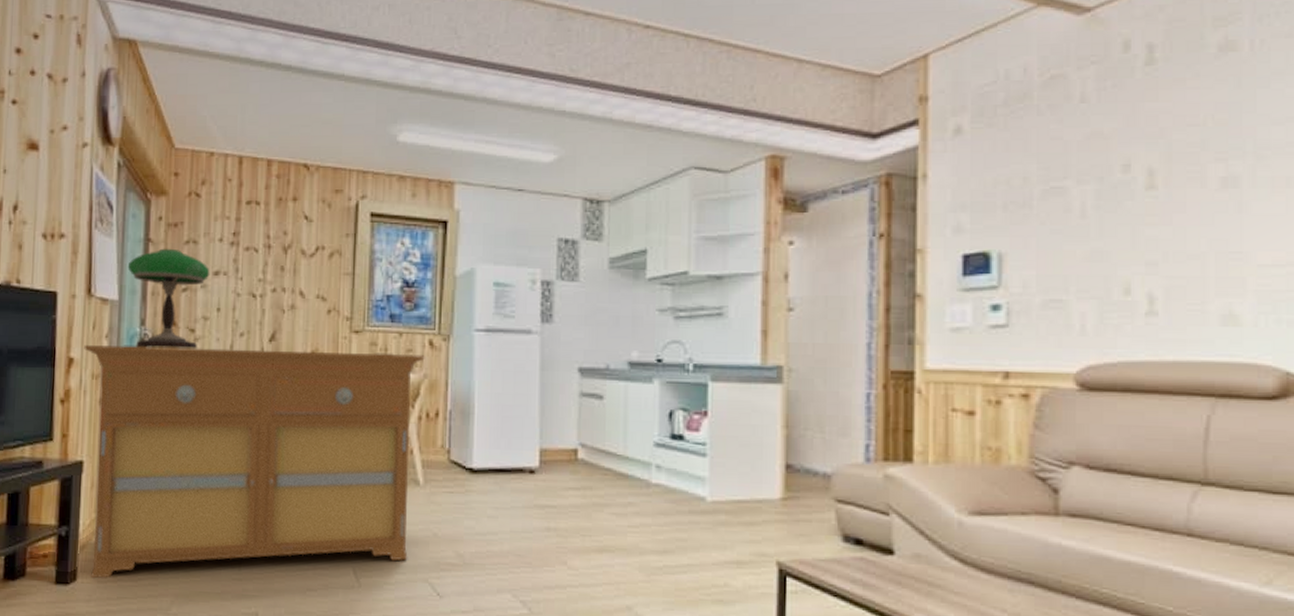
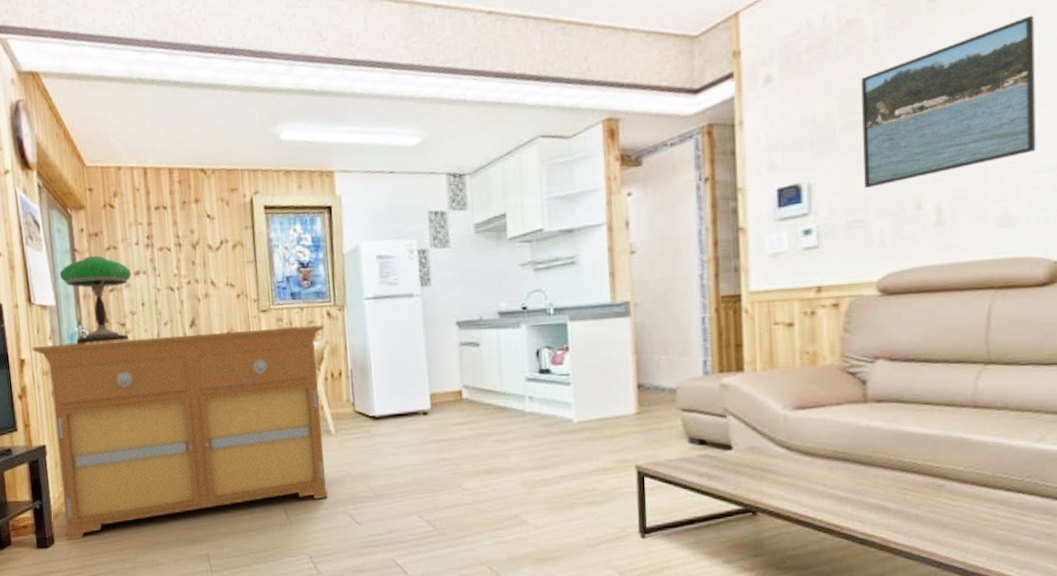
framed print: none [1065,90,1266,265] -> present [861,15,1036,189]

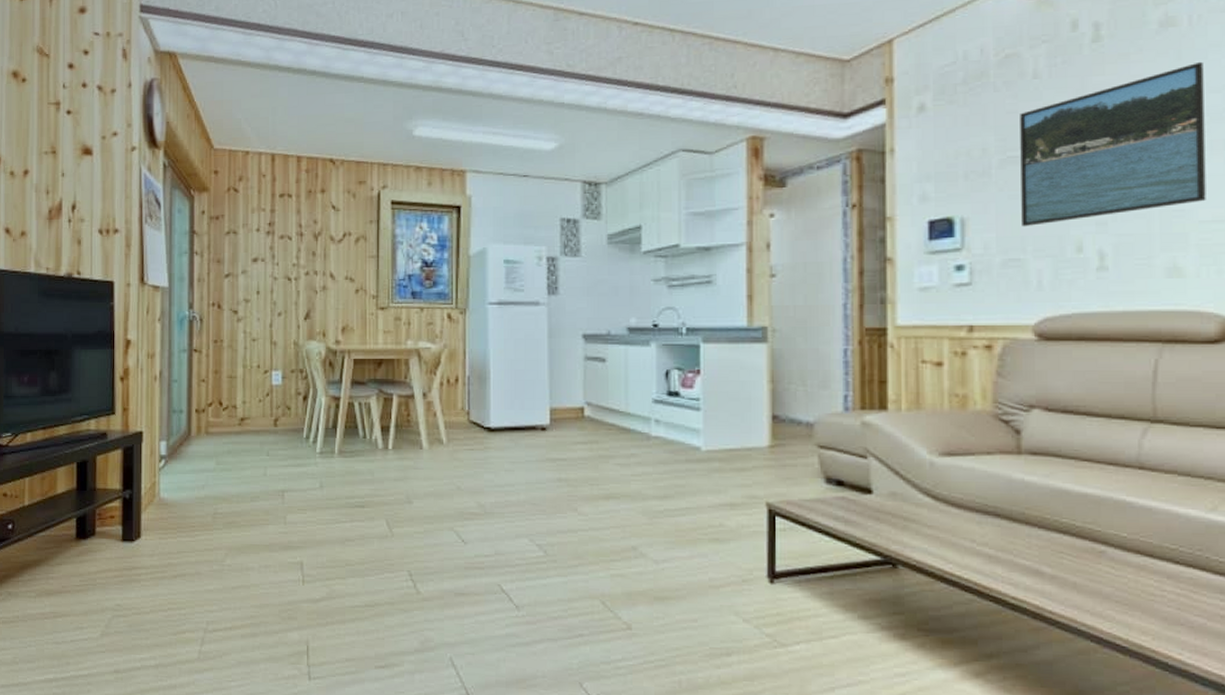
sideboard: present [32,325,329,541] -> none [139,326,444,536]
table lamp: present [59,255,132,344] -> none [175,239,249,329]

